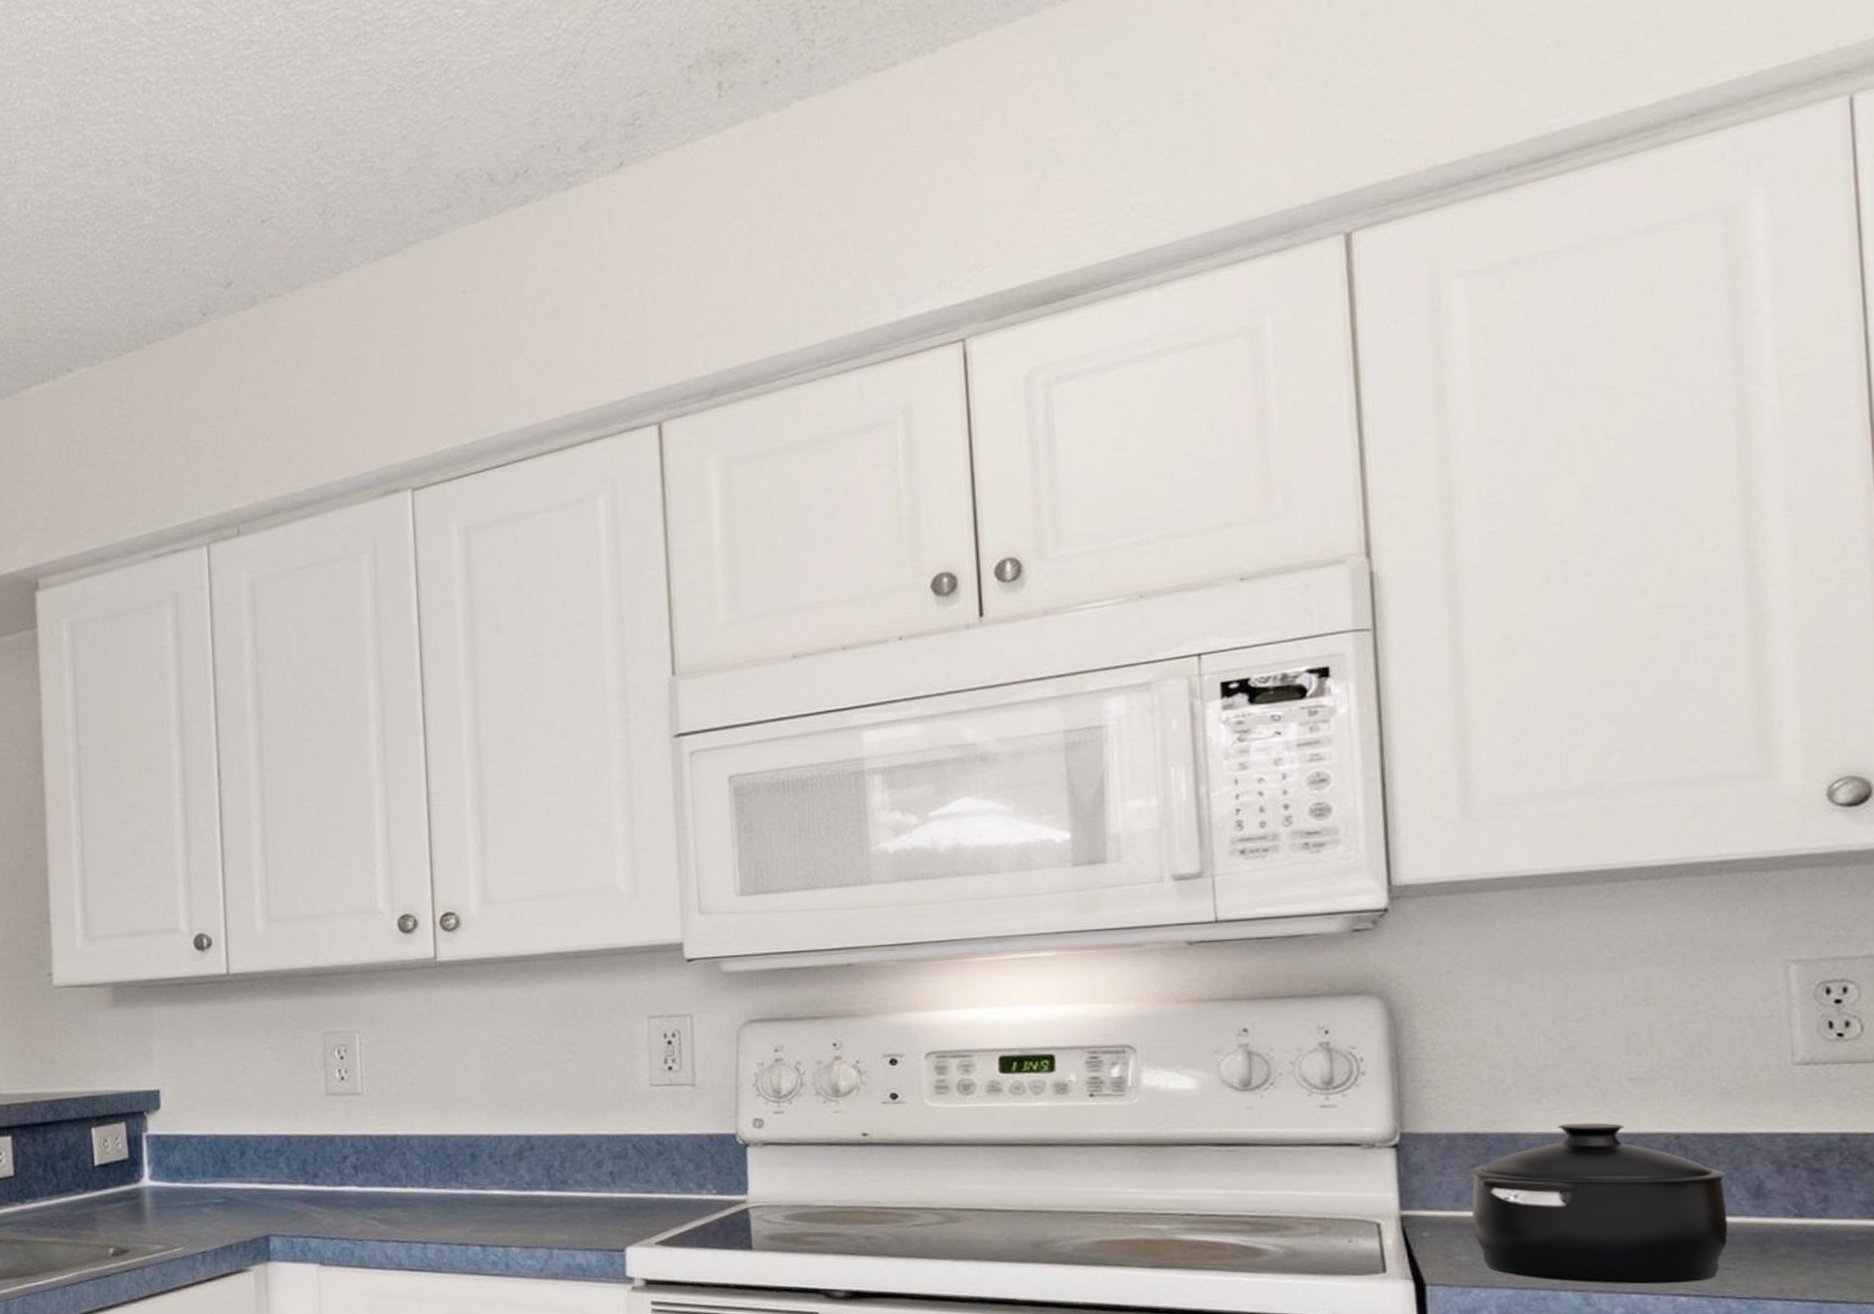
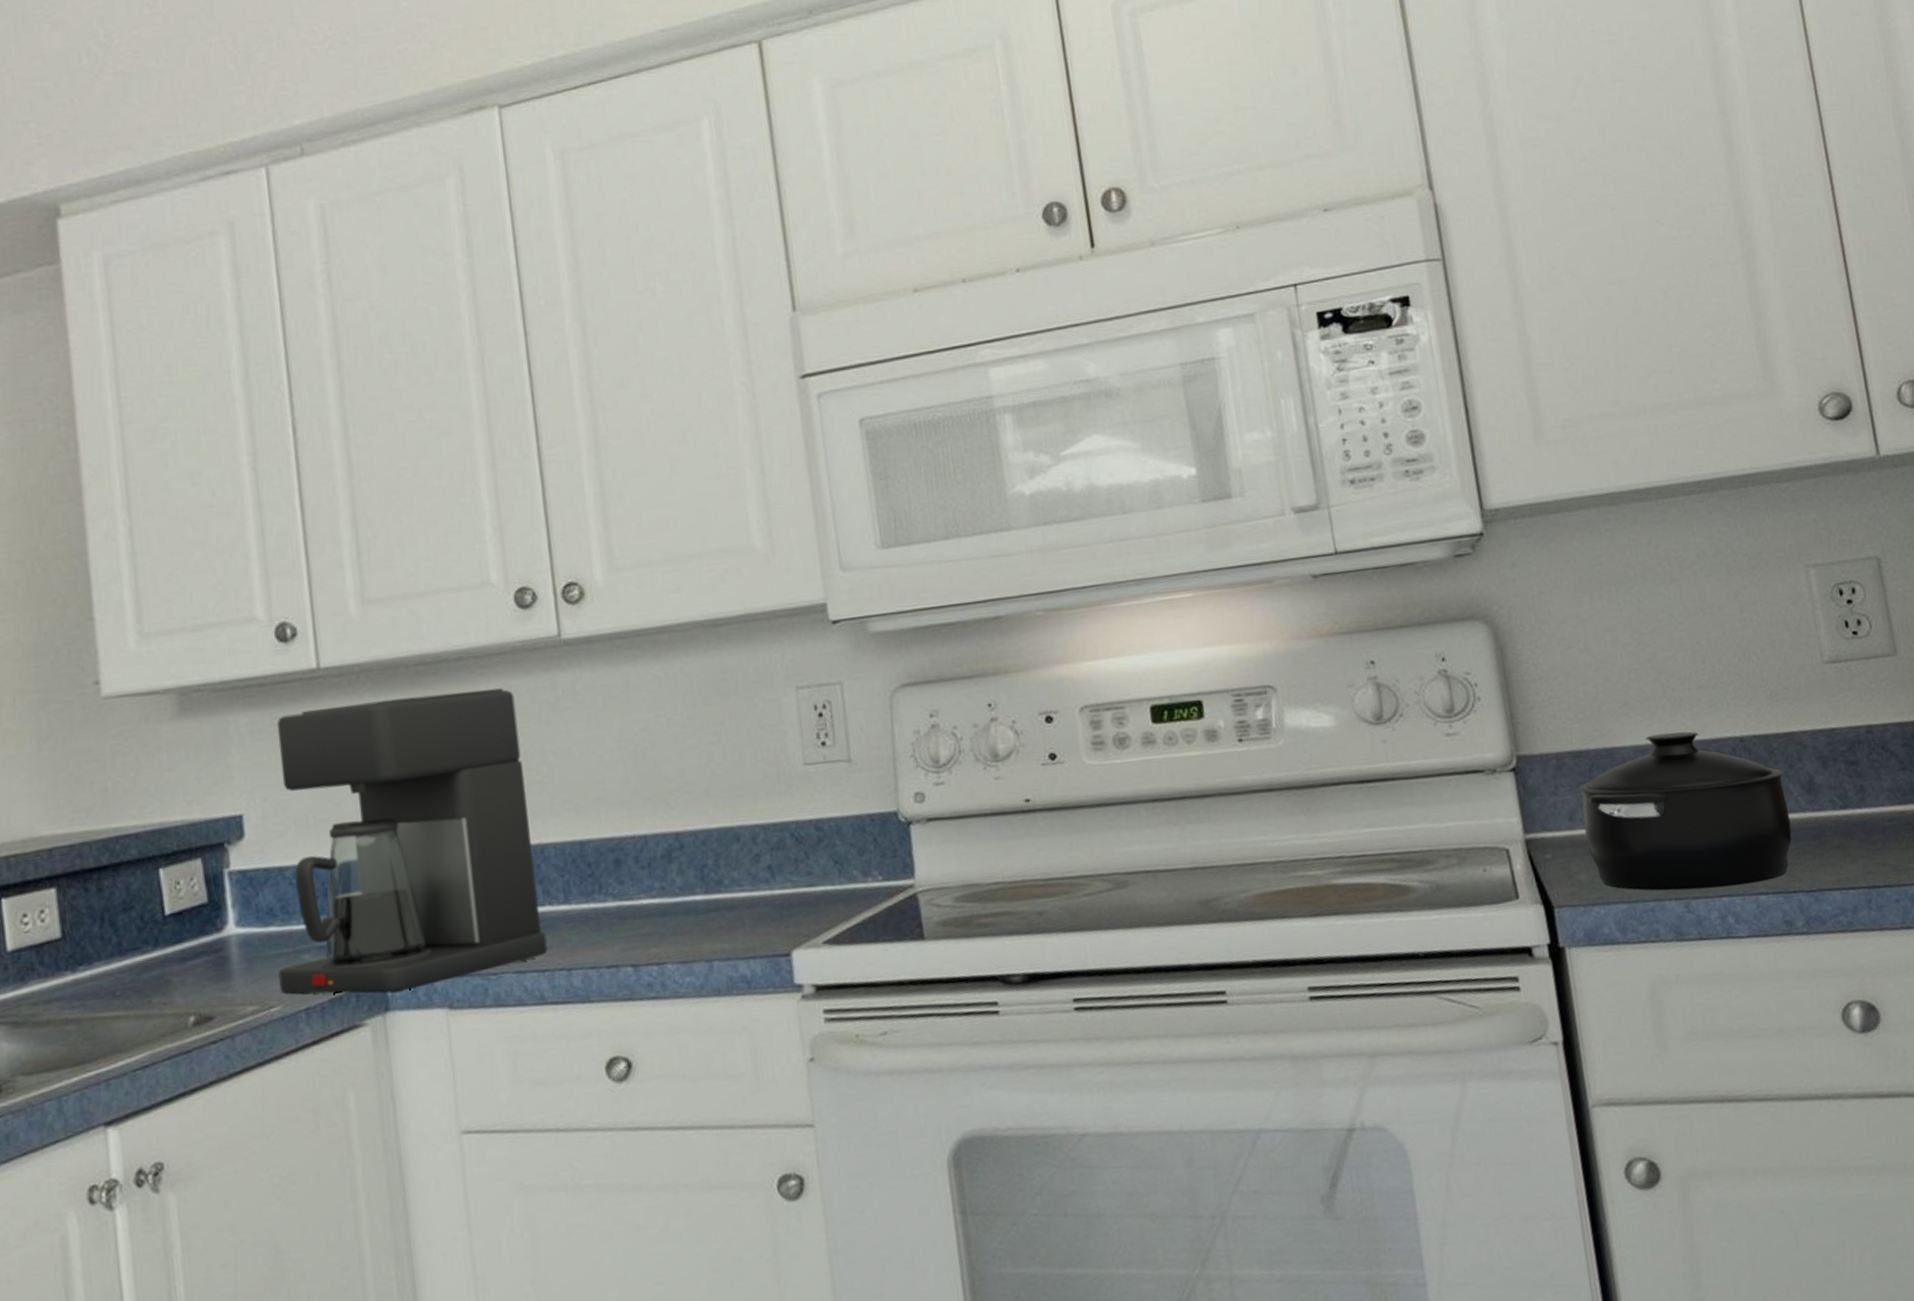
coffee maker: none [182,1000,407,1248] -> present [276,688,548,994]

